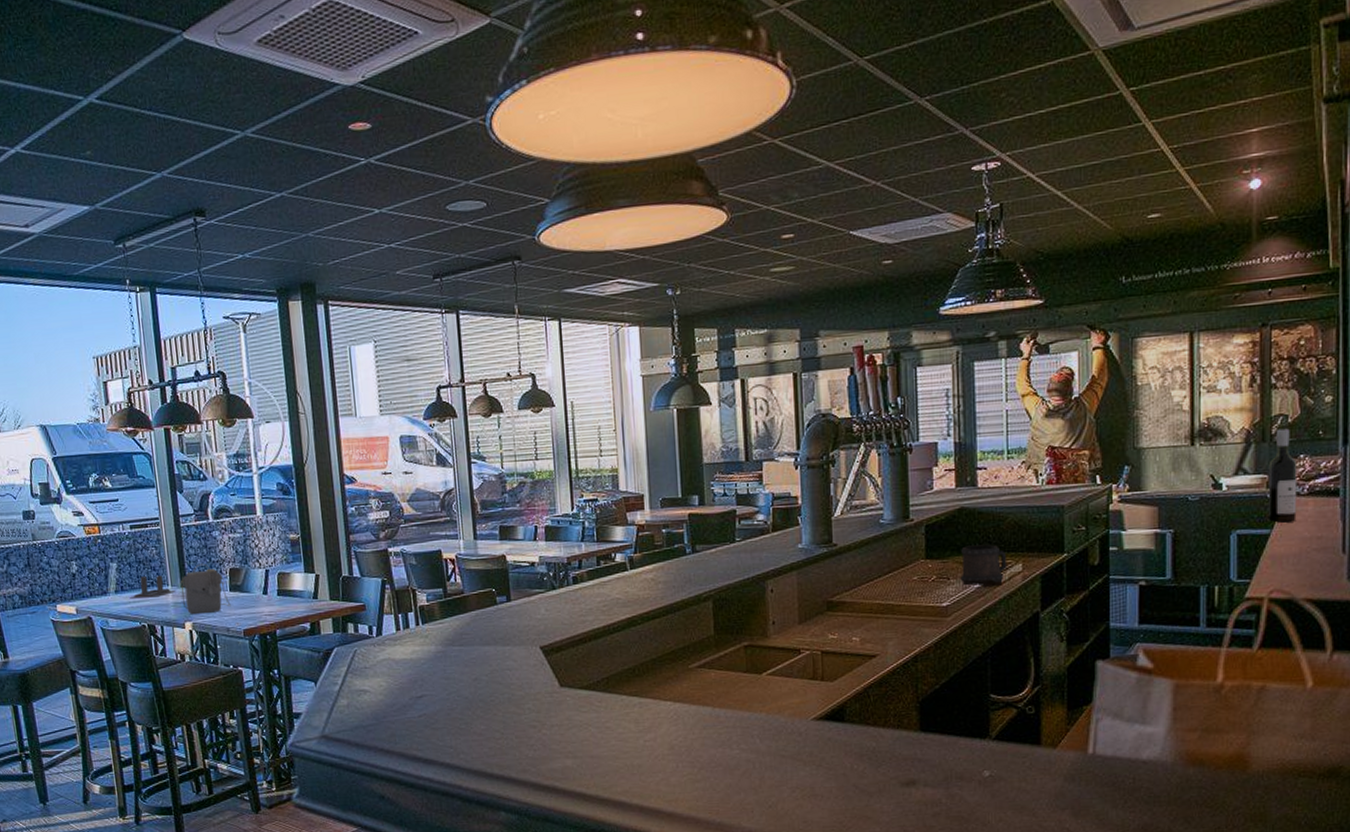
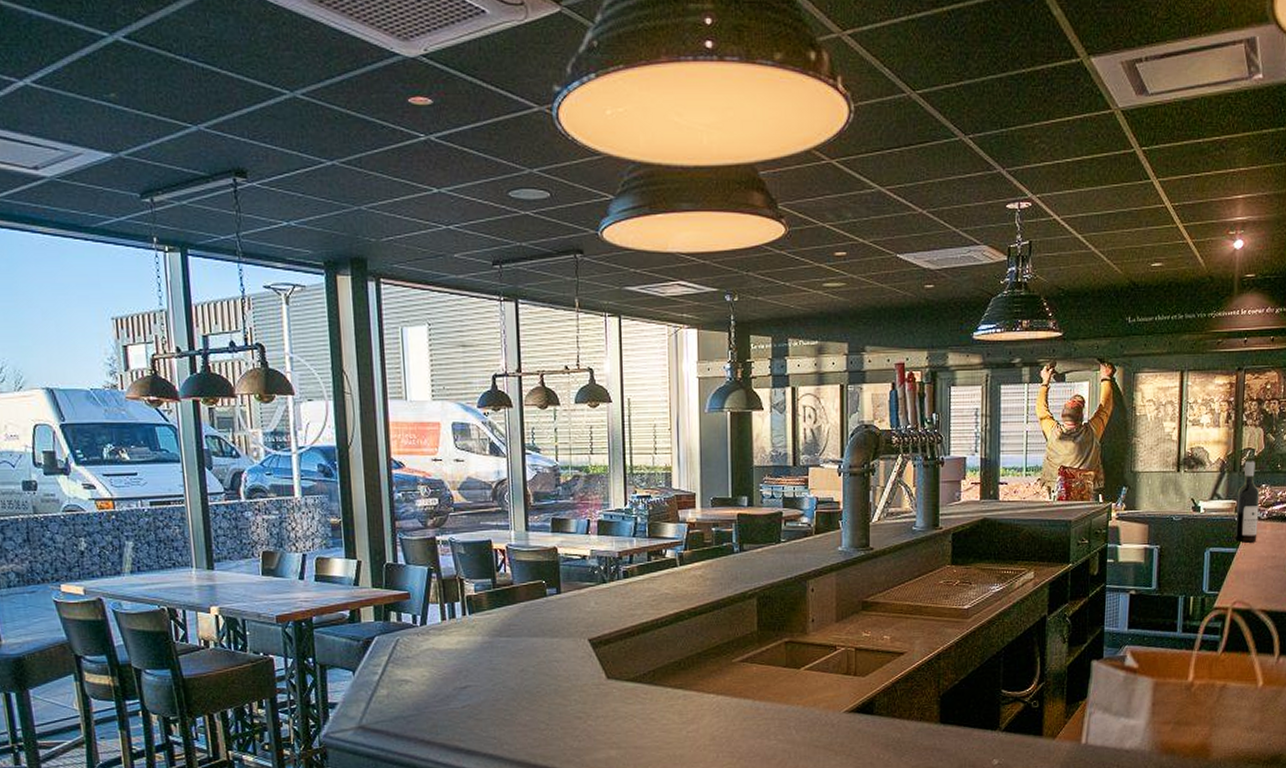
napkin holder: present [130,575,176,599] -> none [147,556,201,580]
handbag: present [180,563,231,615] -> none [206,545,263,599]
beer mug: present [960,544,1007,588] -> none [981,553,1022,593]

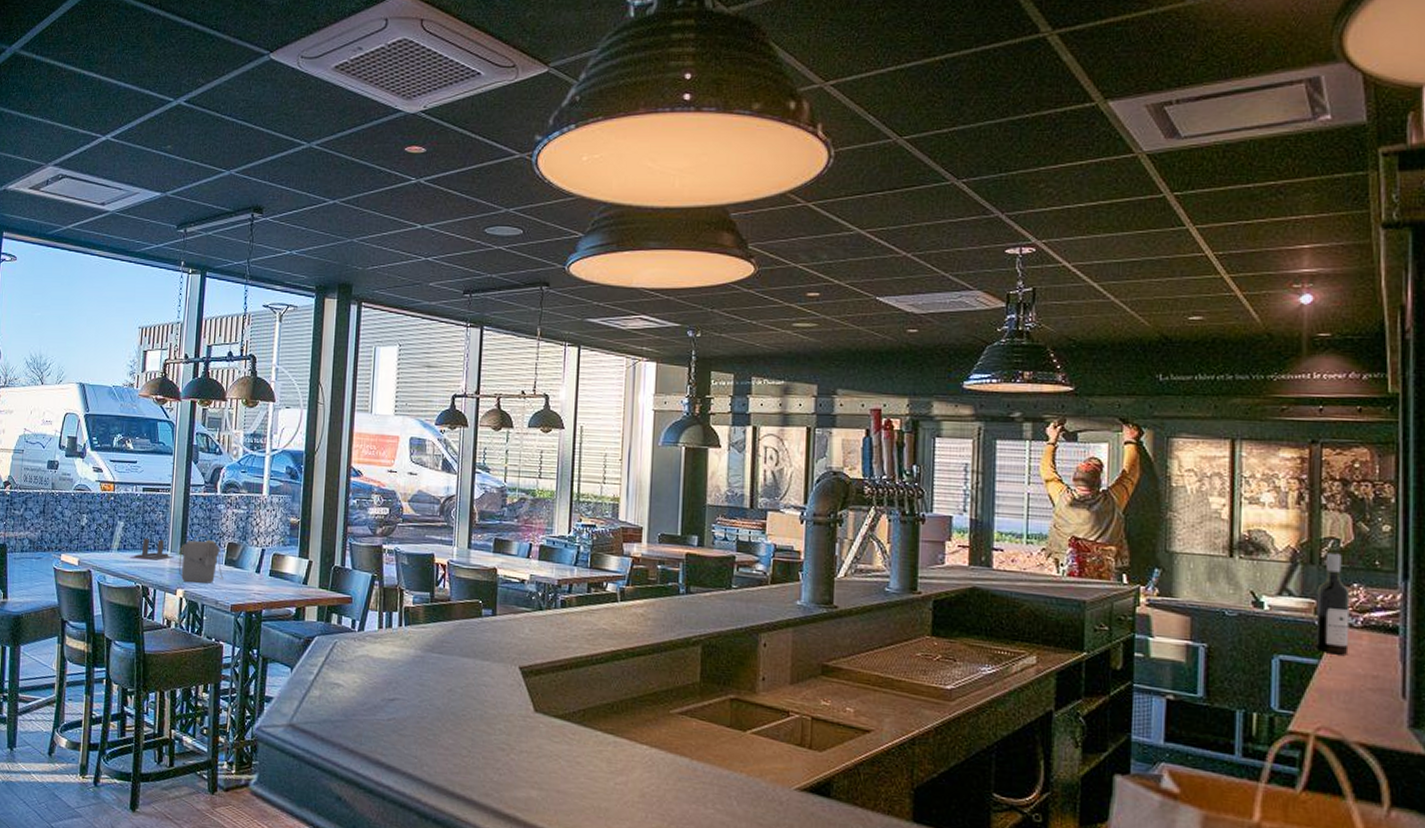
napkin holder: none [147,556,201,580] -> present [130,538,174,561]
handbag: none [206,545,263,599] -> present [178,533,224,584]

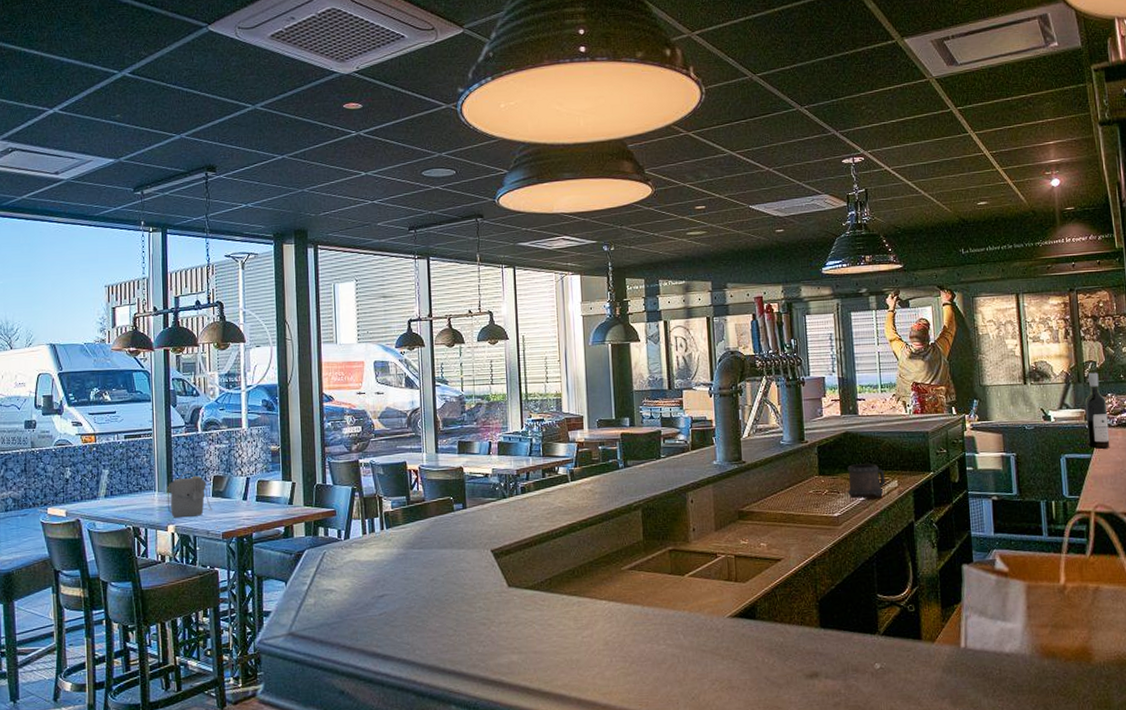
napkin holder: present [130,538,174,561] -> none [118,482,162,503]
beer mug: none [968,628,1020,678] -> present [848,463,886,501]

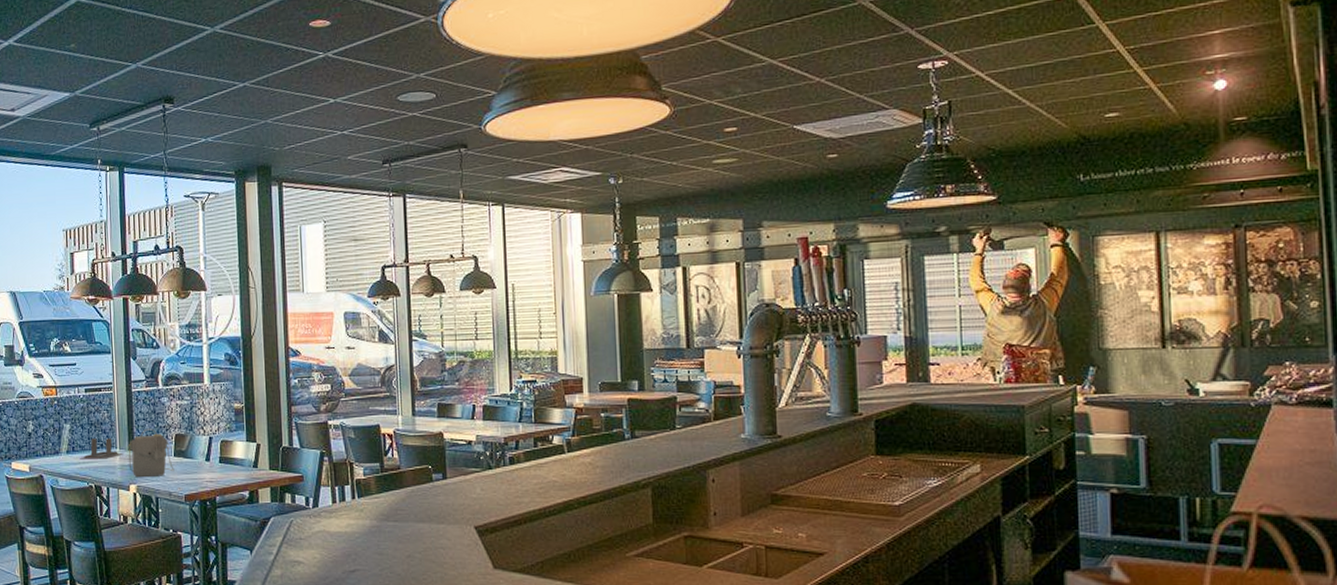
napkin holder: none [118,482,162,503] -> present [80,438,123,459]
beer mug: present [848,463,886,501] -> none [913,443,964,488]
bottle: present [1084,372,1110,449] -> none [1250,334,1285,433]

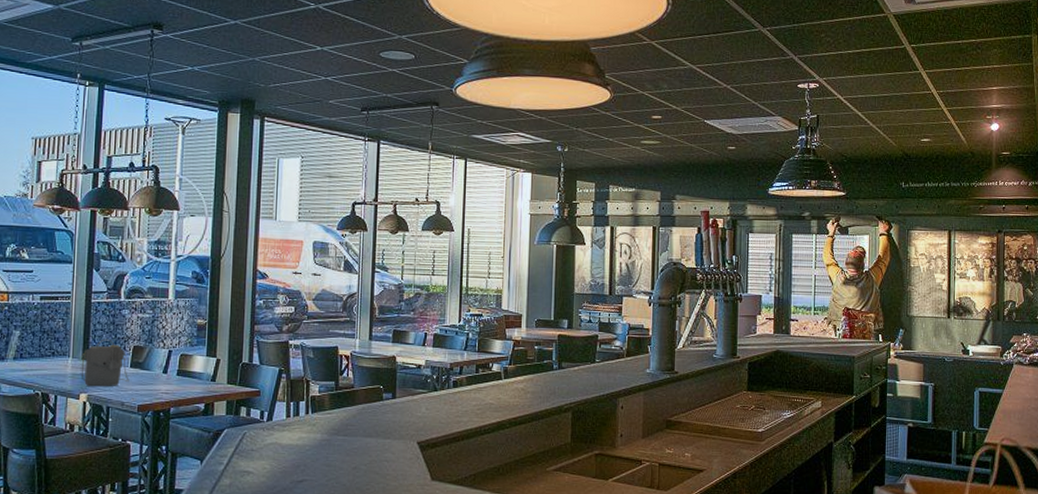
napkin holder: present [80,438,123,459] -> none [28,346,76,367]

